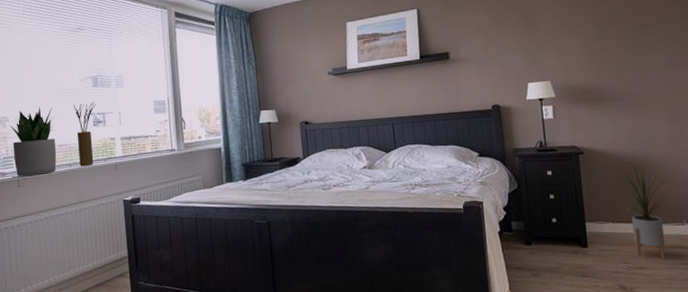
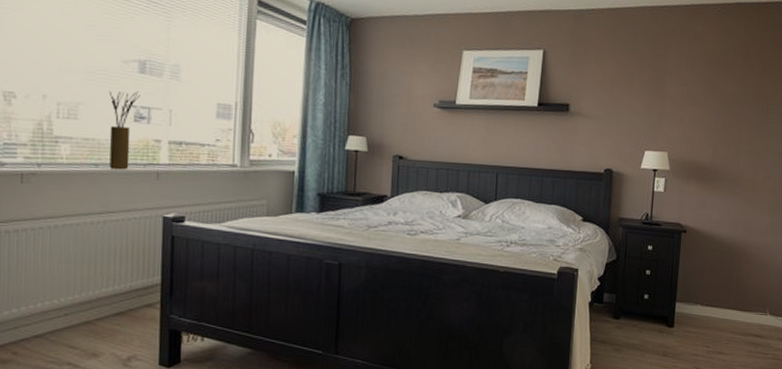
planter: present [9,106,57,177] -> none [16,86,80,172]
house plant: present [610,161,680,260] -> none [706,246,766,347]

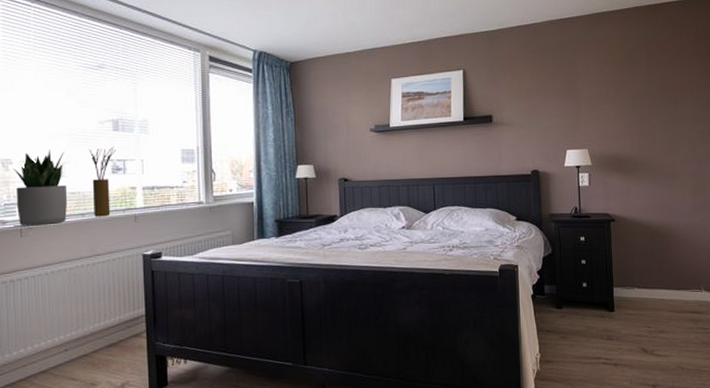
planter: none [16,86,80,172] -> present [13,149,68,226]

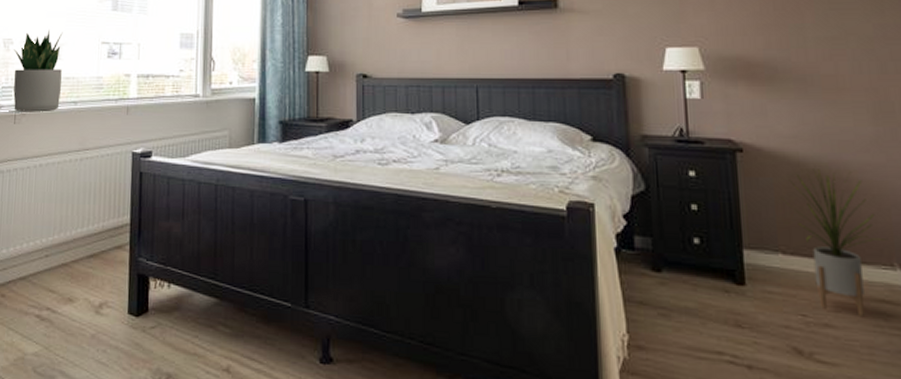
vase: present [89,146,116,217] -> none [86,27,113,106]
house plant: none [638,230,699,324] -> present [781,169,889,318]

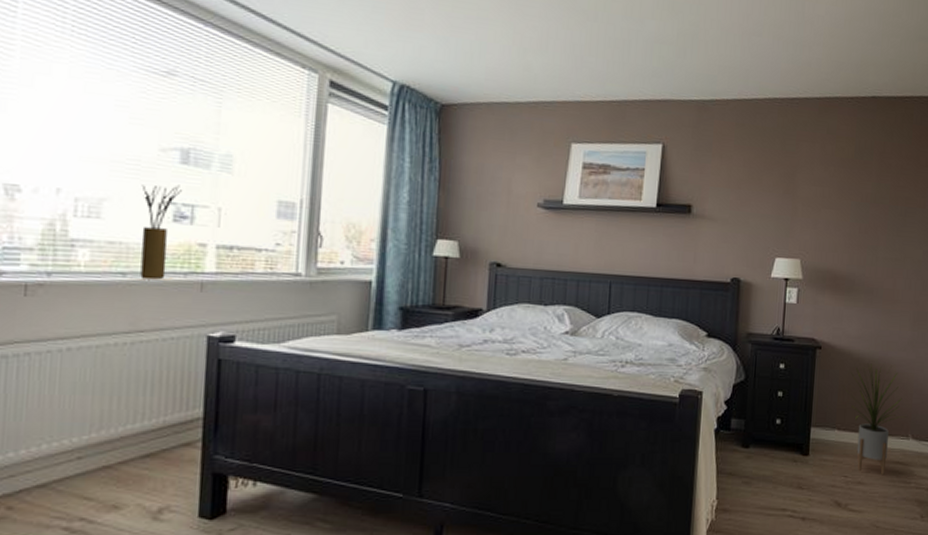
planter: present [13,29,63,112] -> none [21,178,104,283]
vase: none [86,27,113,106] -> present [140,185,182,280]

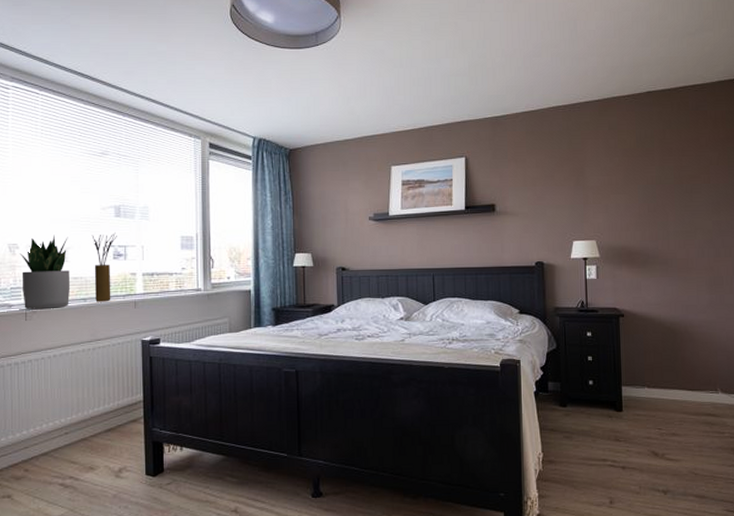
planter: none [21,178,104,283] -> present [19,234,71,310]
house plant: present [843,363,908,476] -> none [648,326,715,427]

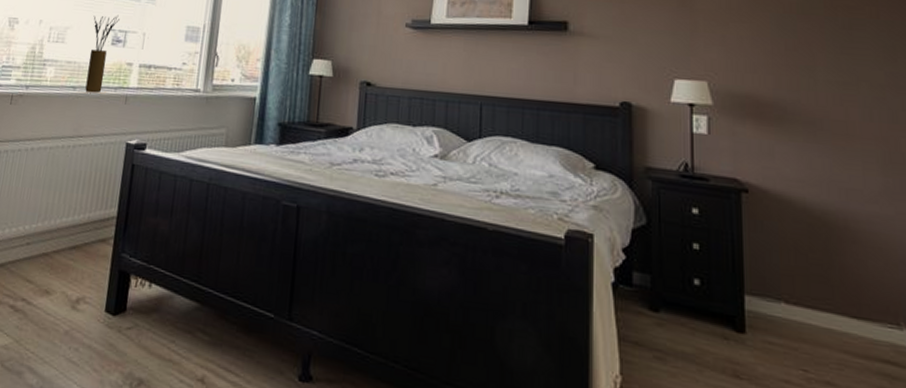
planter: present [19,234,71,310] -> none [11,11,70,94]

